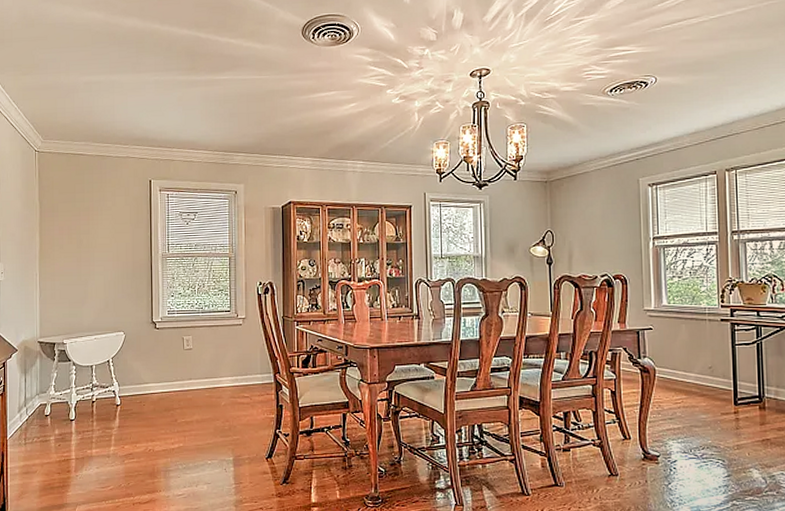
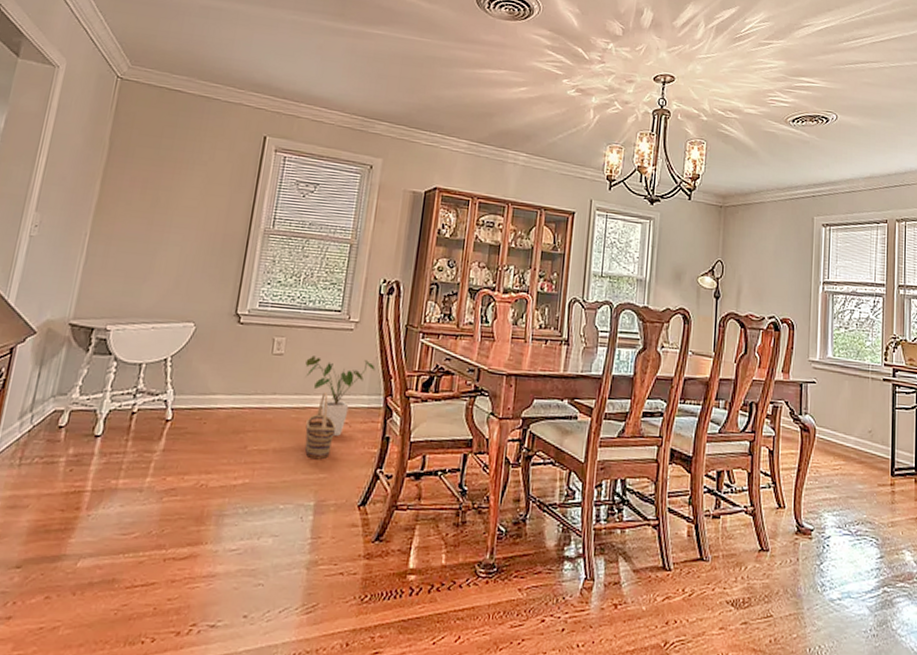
house plant: none [210,347,264,407] -> present [305,355,376,436]
basket: none [217,375,240,426] -> present [304,392,336,460]

